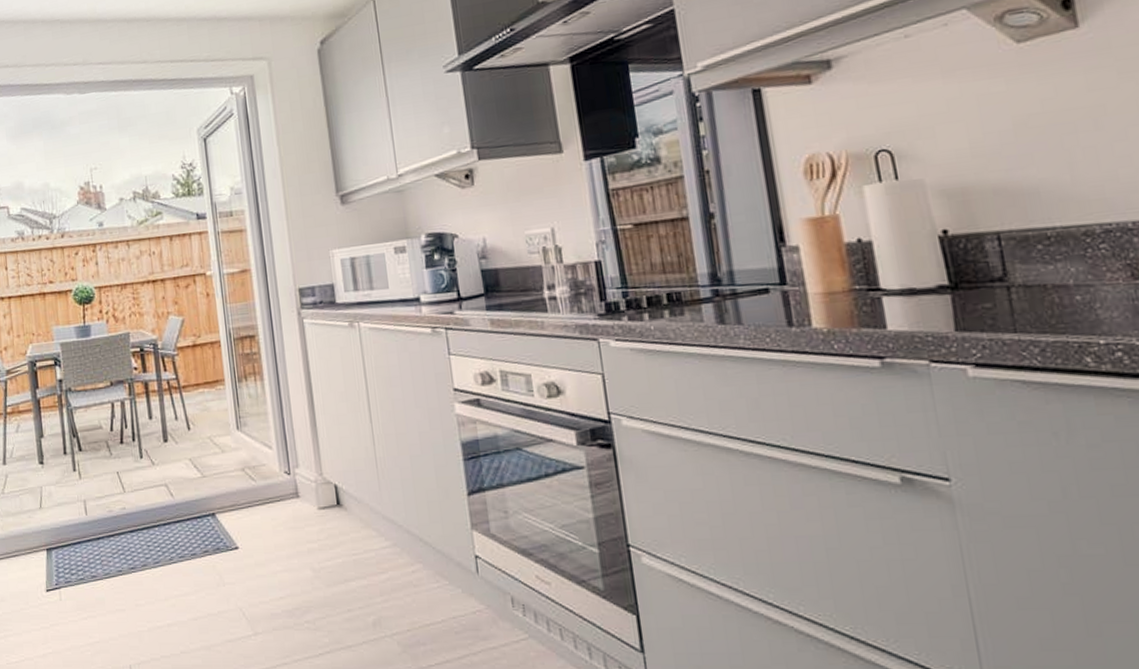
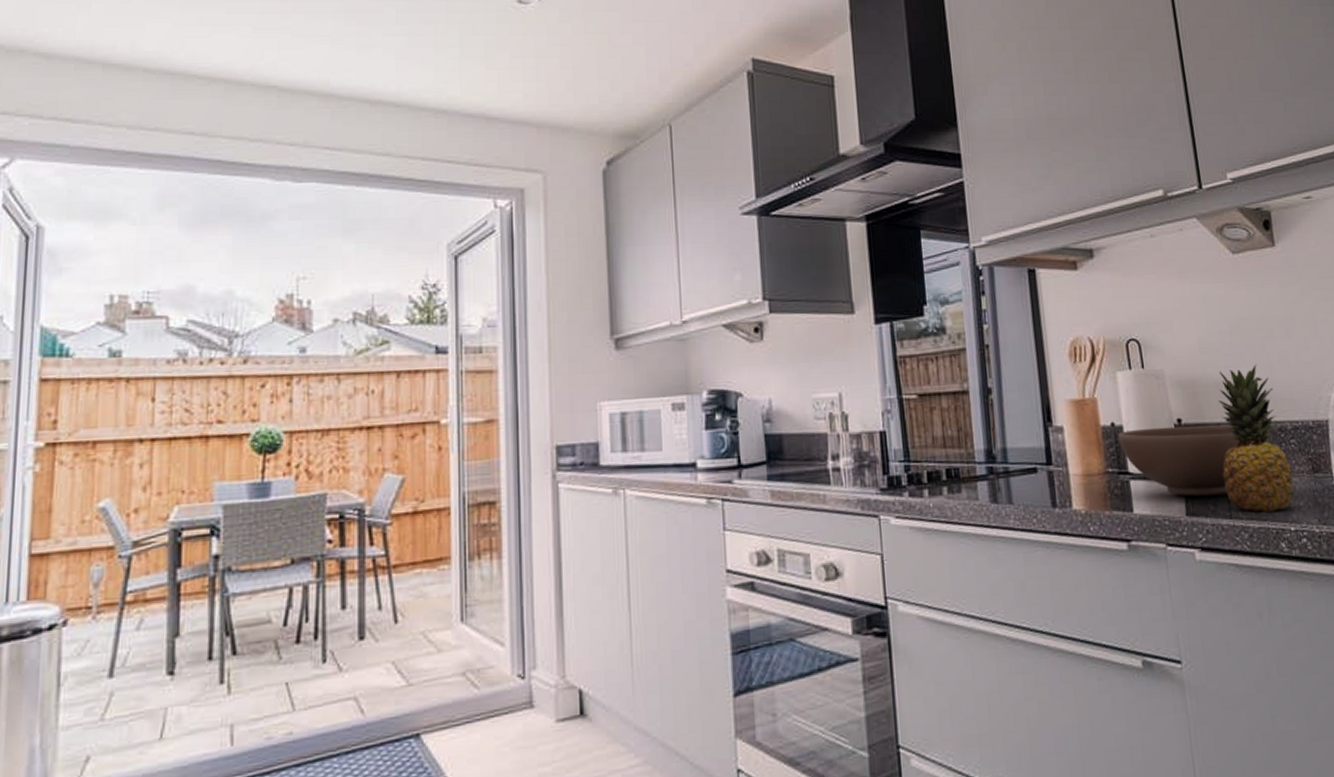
bowl: none [865,232,1070,312] -> present [1117,424,1270,497]
fruit: none [997,163,1105,325] -> present [1218,364,1295,513]

